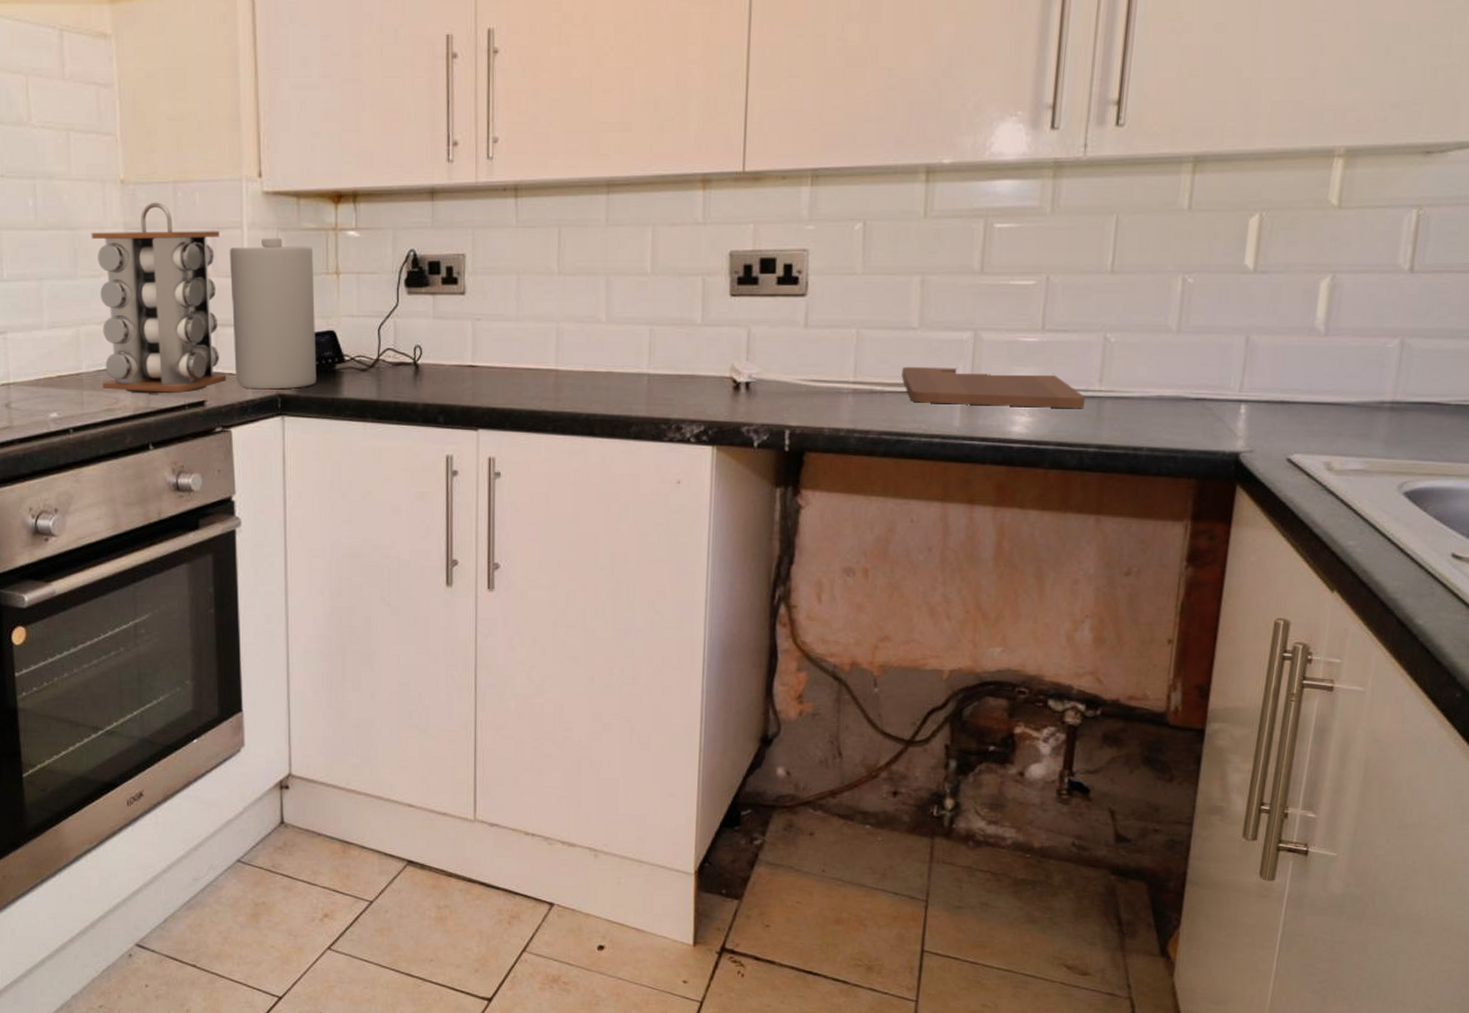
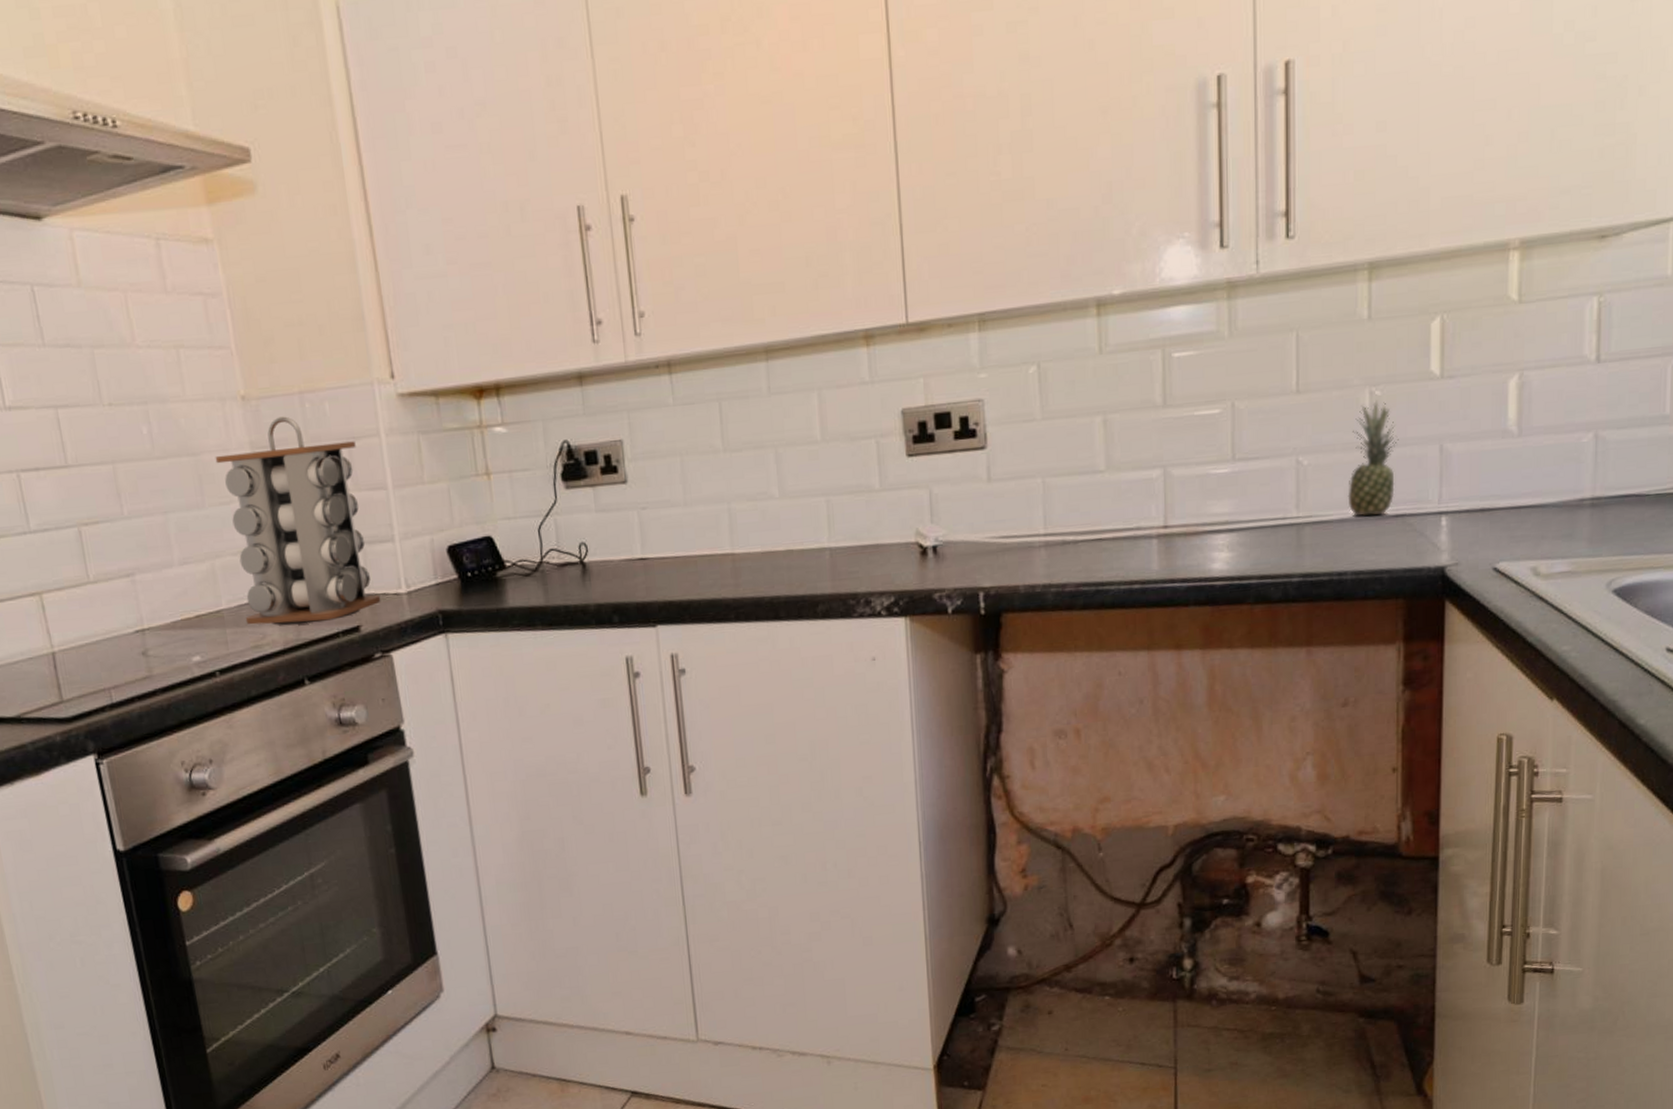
paper towel holder: present [230,238,317,390] -> none [369,442,478,608]
cutting board: present [901,367,1085,409] -> none [1093,504,1284,549]
fruit: none [1151,287,1207,397] -> present [1348,400,1399,516]

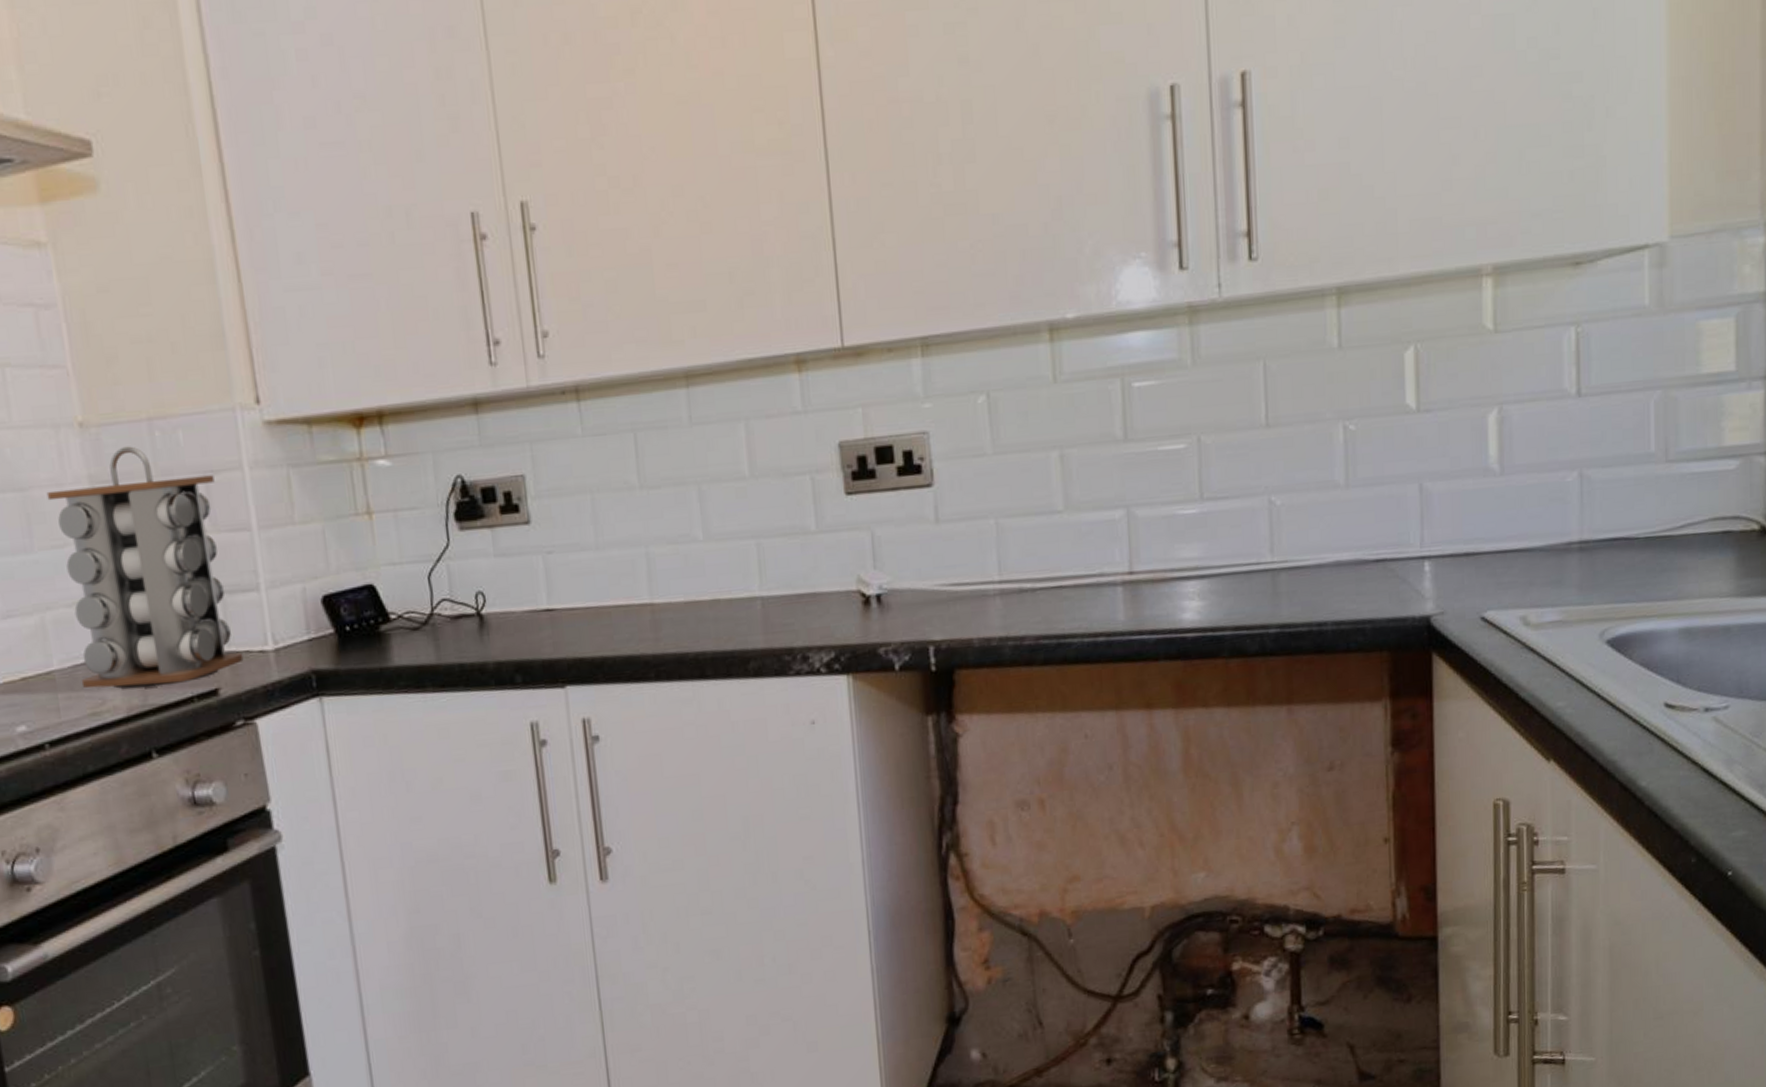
fruit: present [1348,400,1399,516] -> none [1324,435,1376,561]

